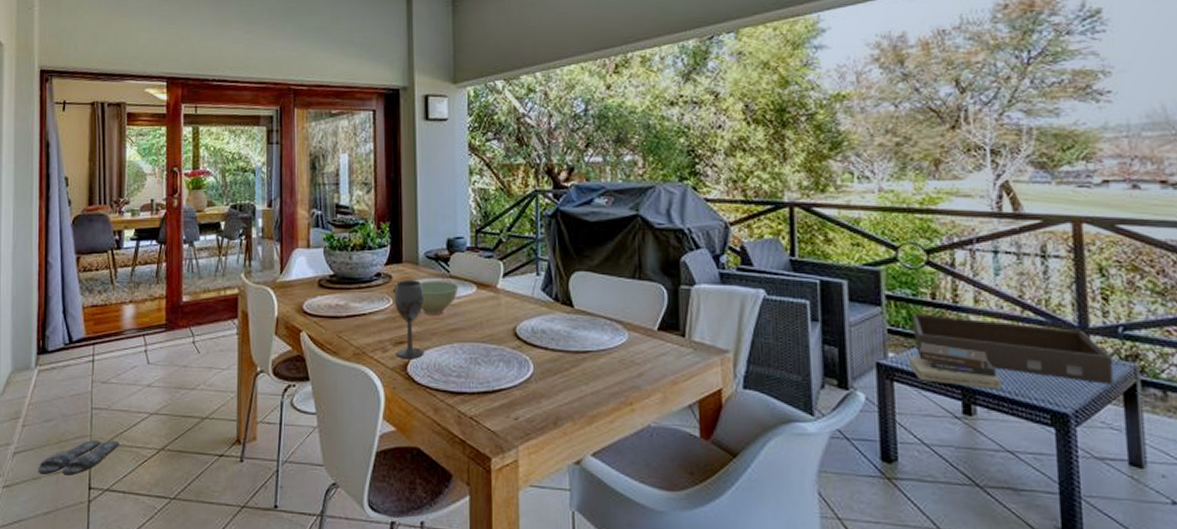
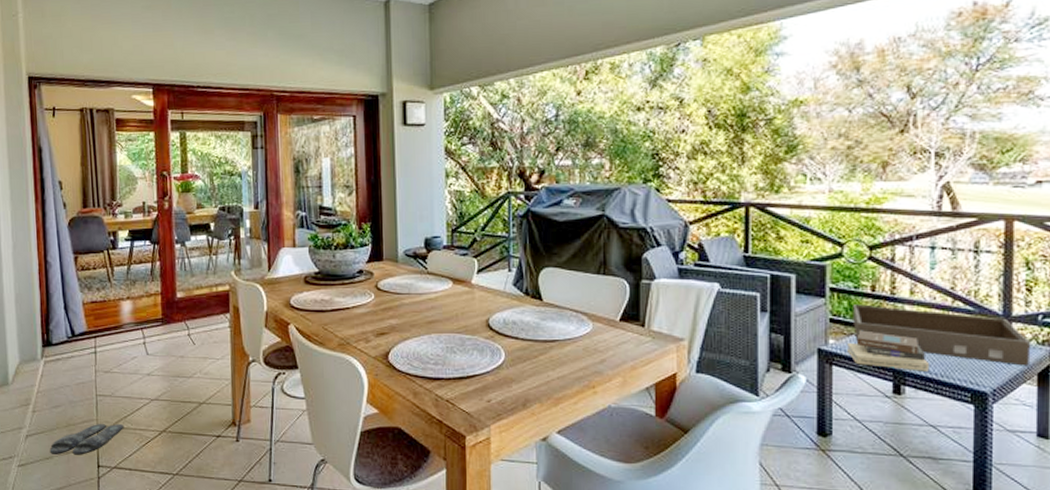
wine glass: present [393,280,425,359] -> none [375,277,404,349]
bowl: present [420,280,459,315] -> none [399,276,436,309]

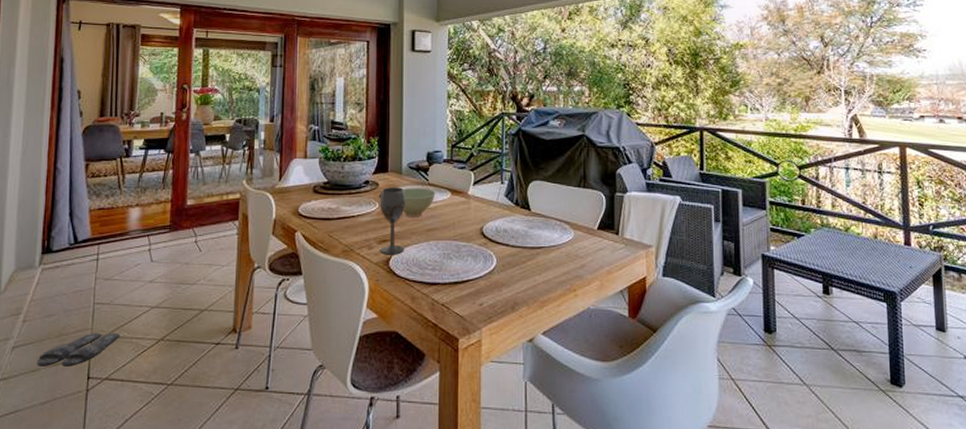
wine glass: none [375,277,404,349] -> present [379,187,406,255]
bowl: none [399,276,436,309] -> present [402,187,436,217]
books: present [848,330,930,372] -> none [785,238,851,274]
tray: present [853,304,1030,366] -> none [788,216,926,269]

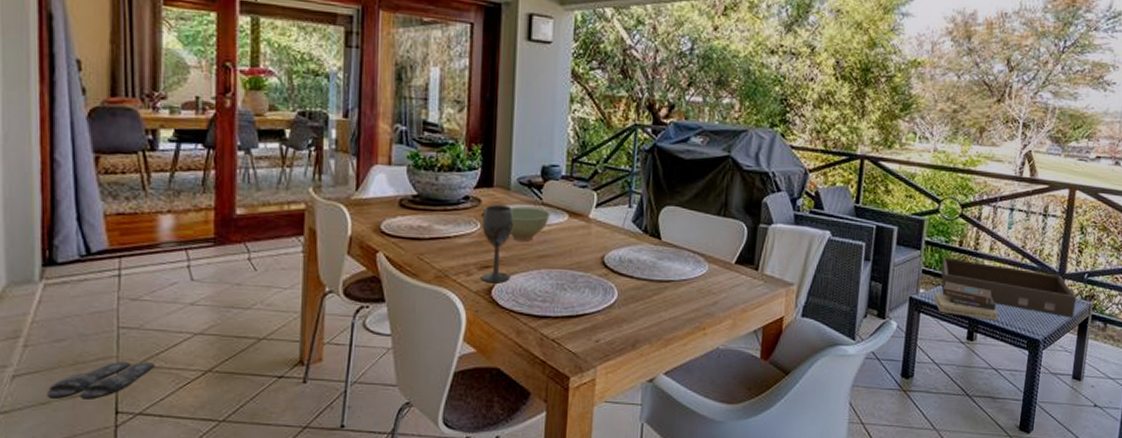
books: none [785,238,851,274] -> present [934,281,999,321]
tray: none [788,216,926,269] -> present [941,257,1076,318]

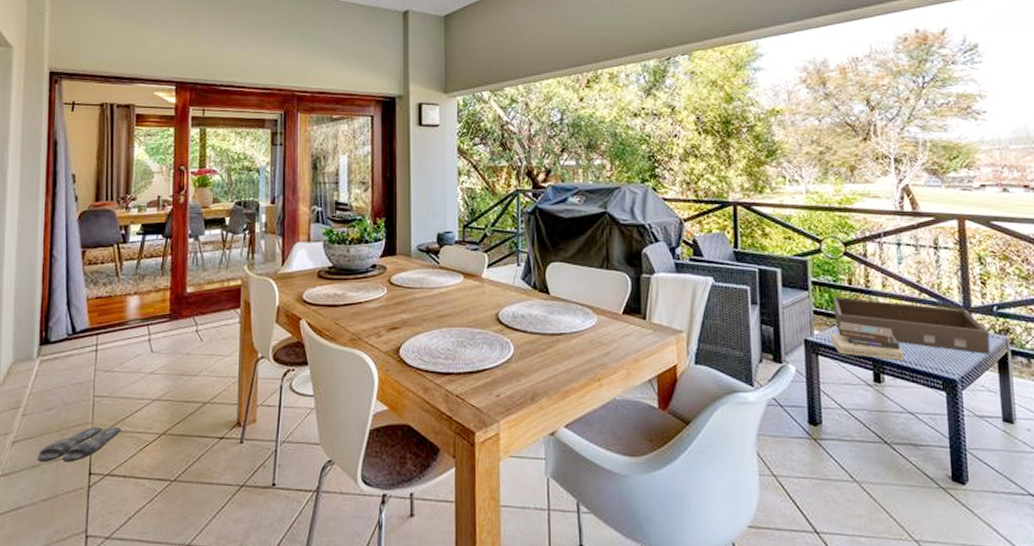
wine glass: present [481,205,515,284] -> none [388,271,416,343]
bowl: present [509,206,551,241] -> none [412,271,448,303]

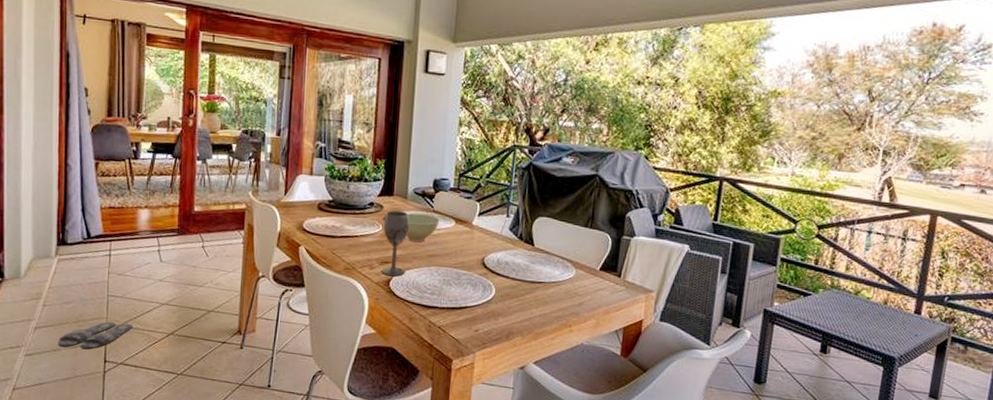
wine glass: none [388,271,416,343] -> present [381,210,410,277]
bowl: none [412,271,448,303] -> present [405,213,440,243]
books: present [831,321,905,360] -> none [788,296,854,336]
tray: present [833,297,990,354] -> none [795,274,935,339]

